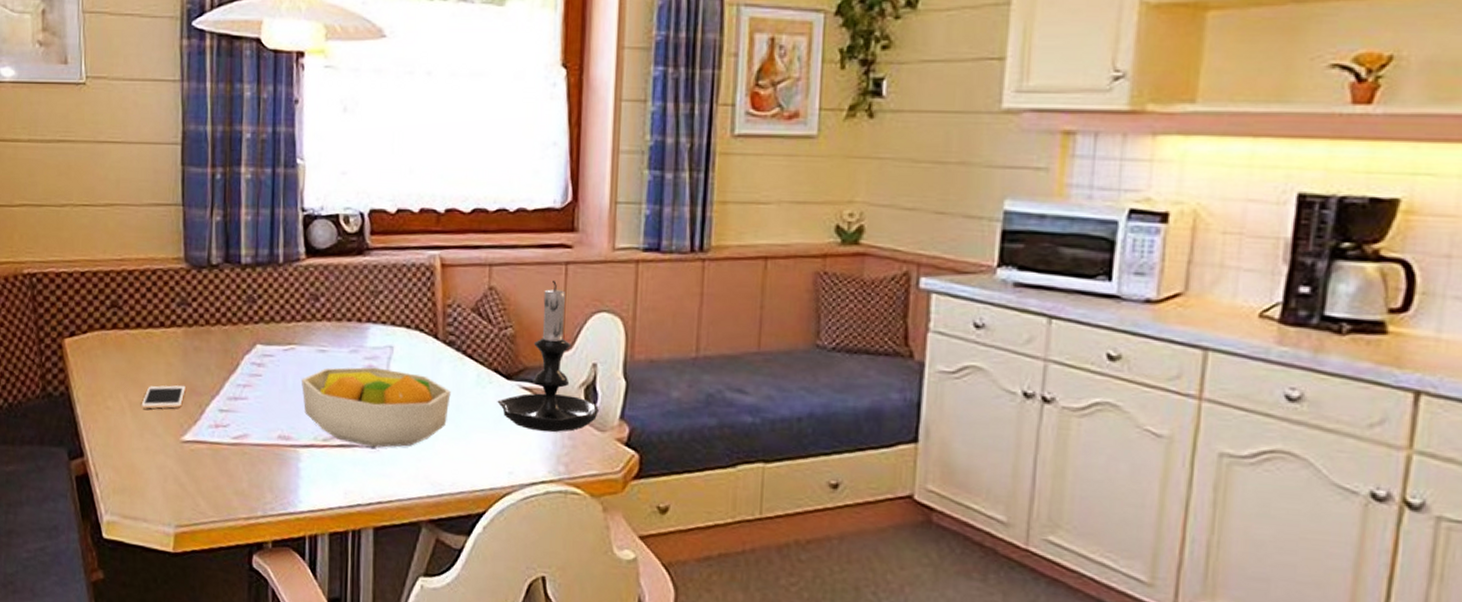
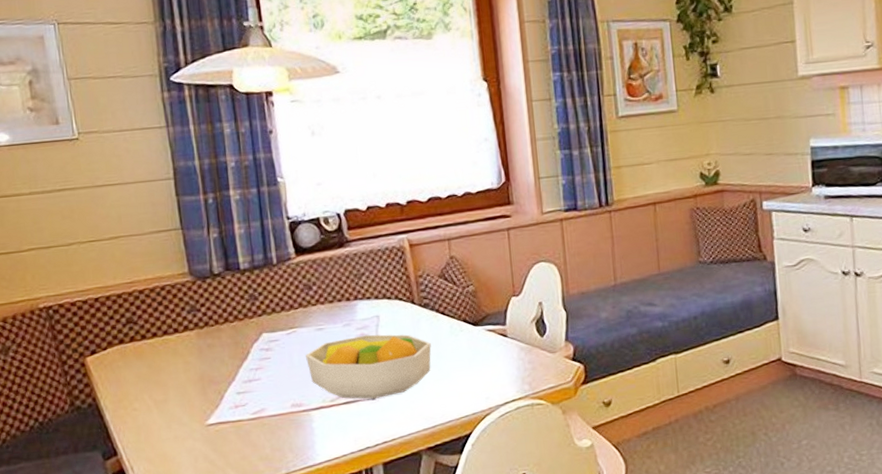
cell phone: present [141,385,186,409] -> none [165,378,204,404]
candle holder: present [497,279,599,432] -> none [469,243,549,362]

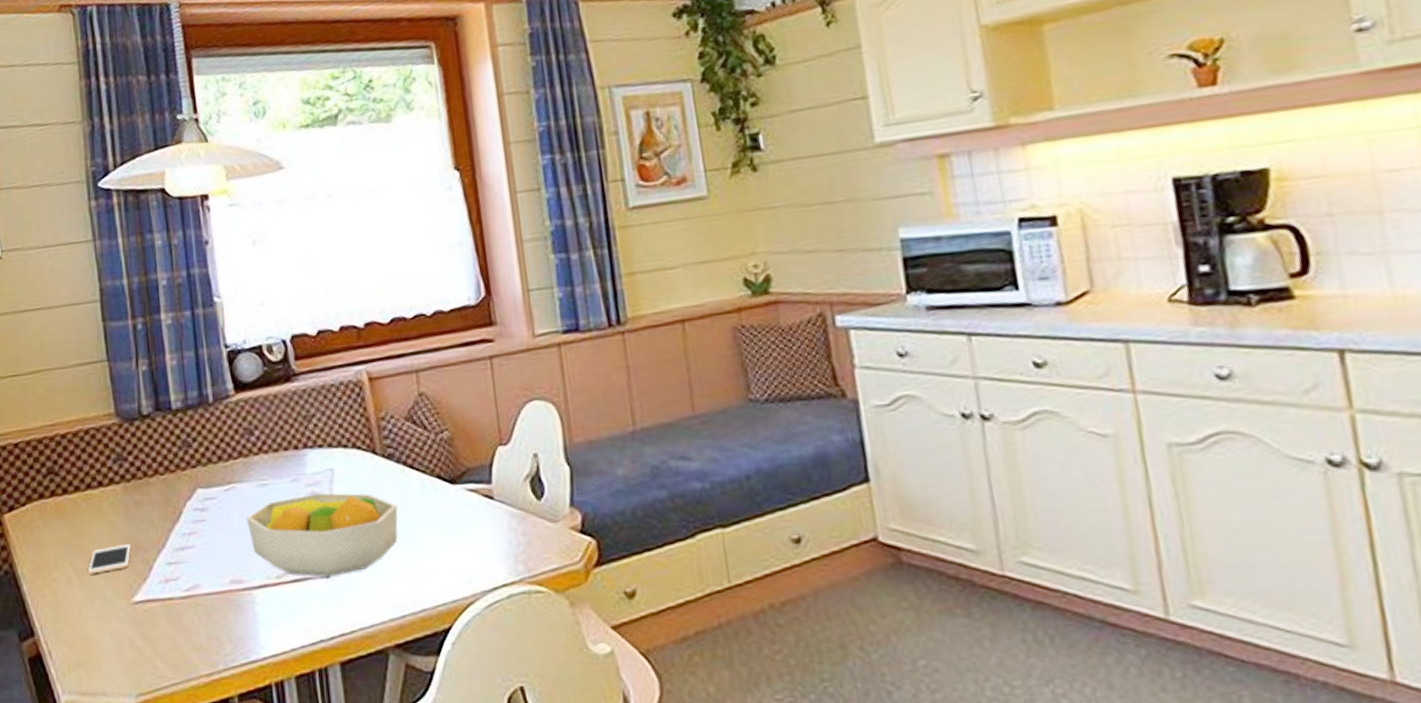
cell phone: none [165,378,204,404] -> present [88,543,131,575]

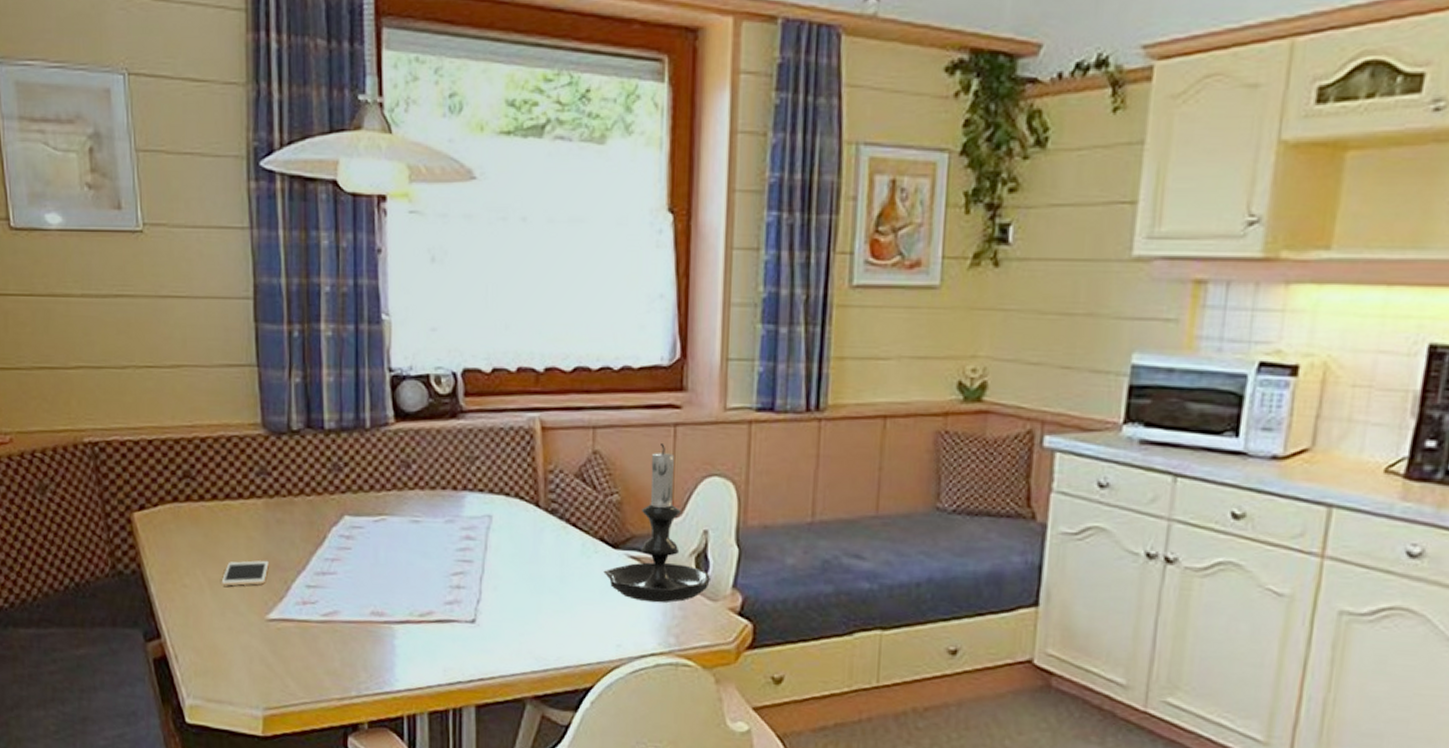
fruit bowl: present [247,493,398,578] -> none [394,537,554,623]
candle holder: none [445,376,548,533] -> present [603,442,710,603]

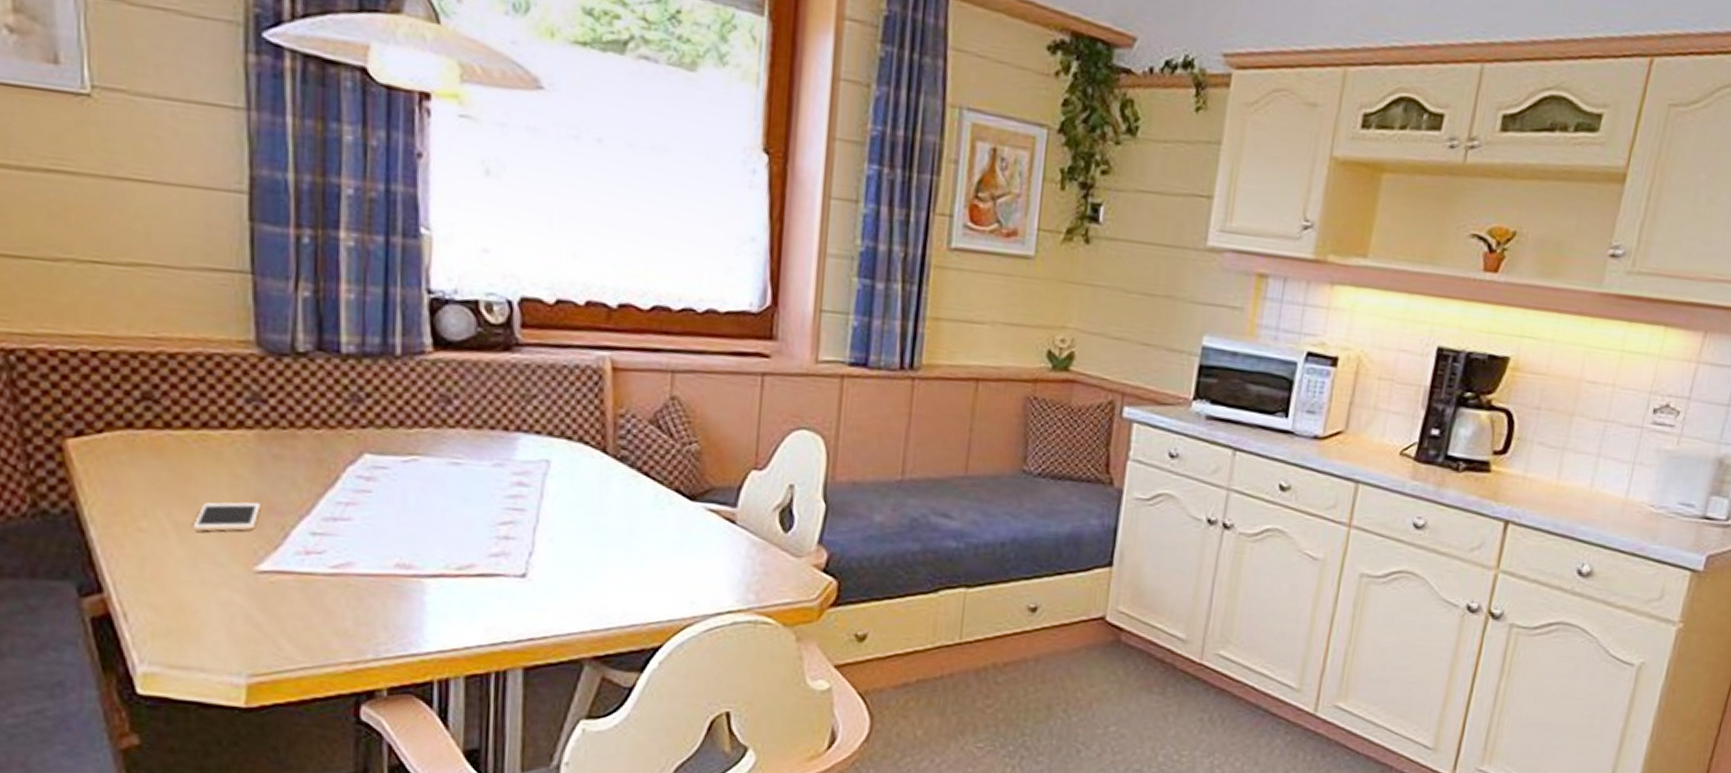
candle holder: present [603,442,710,603] -> none [678,391,795,558]

